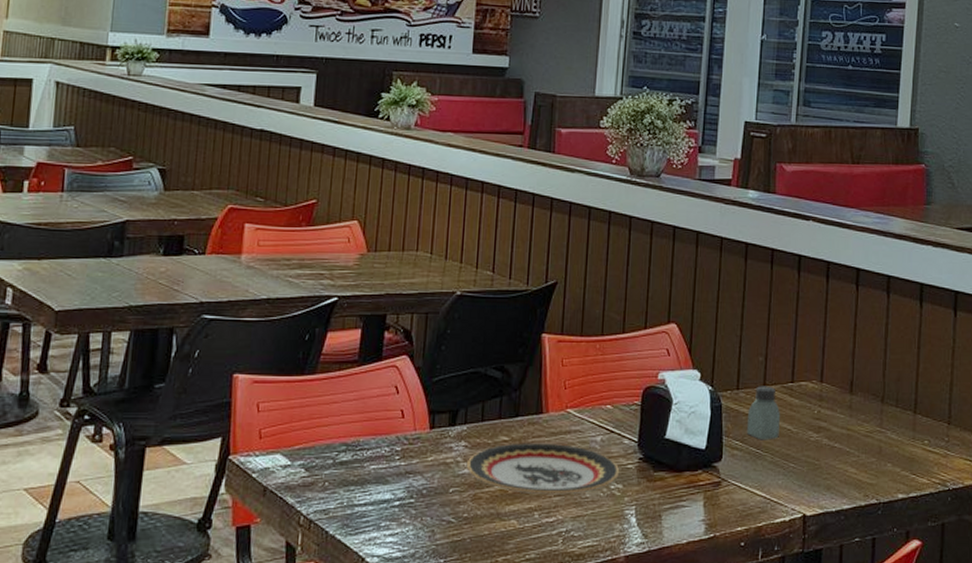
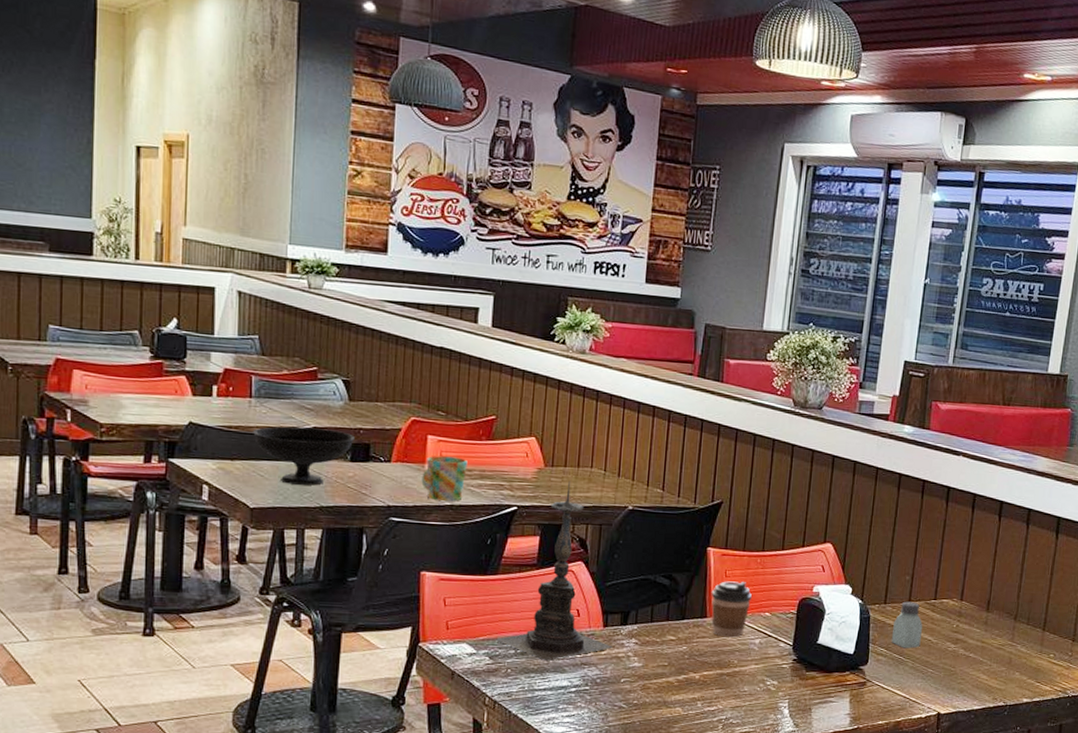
bowl: none [63,220,169,283] -> present [253,426,355,486]
mug: none [237,245,286,294] -> present [421,455,468,501]
candle holder: none [311,266,441,470] -> present [495,481,614,661]
plate: present [466,443,620,495] -> none [636,642,776,688]
coffee cup: none [546,371,592,435] -> present [711,581,753,638]

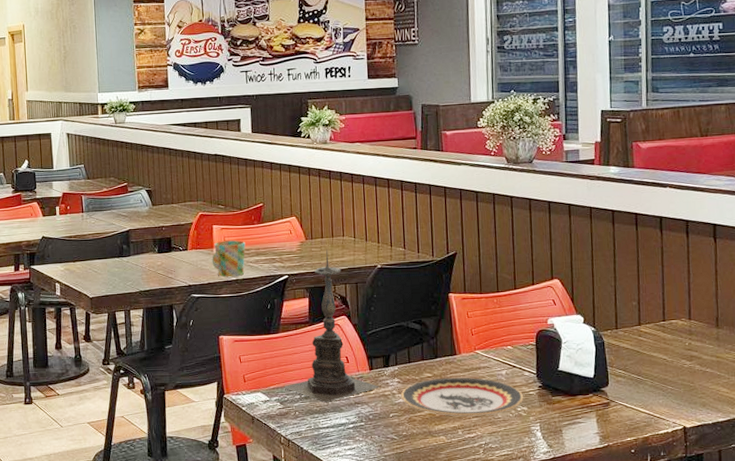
bowl: present [253,426,355,486] -> none [87,230,159,276]
plate: none [636,642,776,688] -> present [400,377,524,417]
coffee cup: present [711,581,753,638] -> none [457,321,494,371]
saltshaker: present [891,601,922,649] -> none [627,325,656,369]

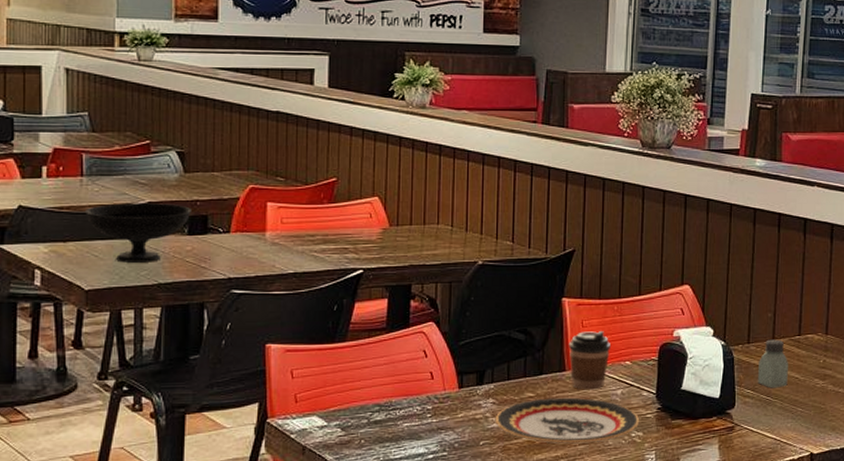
bowl: none [87,230,159,276] -> present [86,203,191,263]
mug: present [212,240,246,277] -> none [262,223,310,268]
candle holder: present [283,249,380,402] -> none [346,239,470,428]
coffee cup: none [457,321,494,371] -> present [568,331,612,390]
saltshaker: none [627,325,656,369] -> present [757,339,788,388]

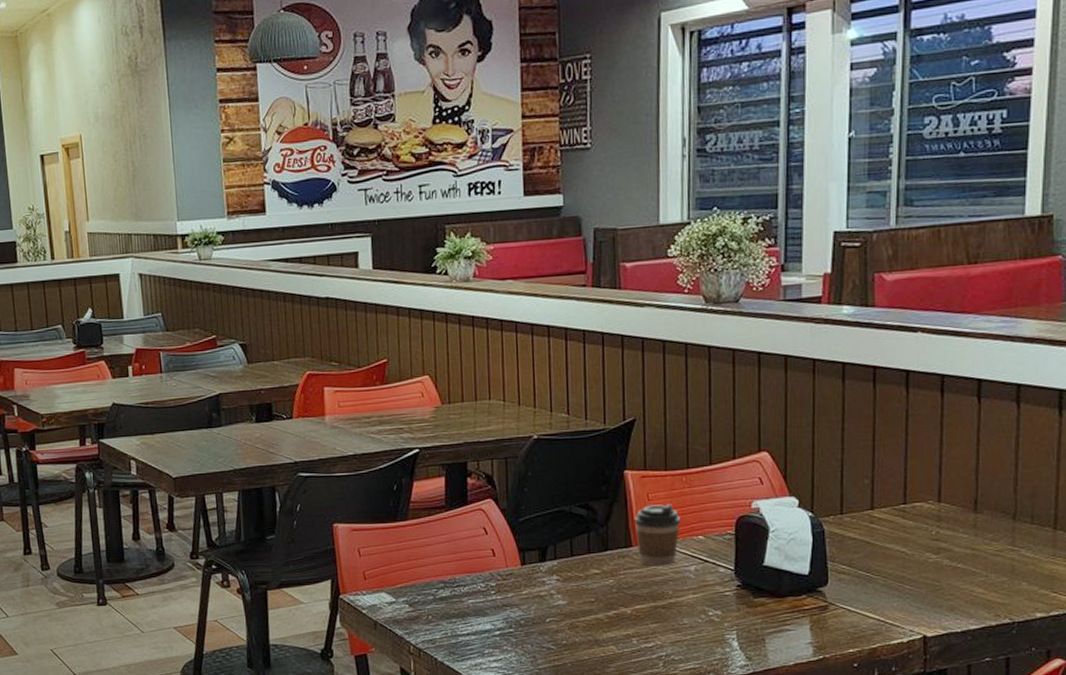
bowl: present [86,203,191,263] -> none [167,393,257,451]
plate: present [495,397,640,444] -> none [560,574,718,622]
saltshaker: present [757,339,788,388] -> none [853,509,892,564]

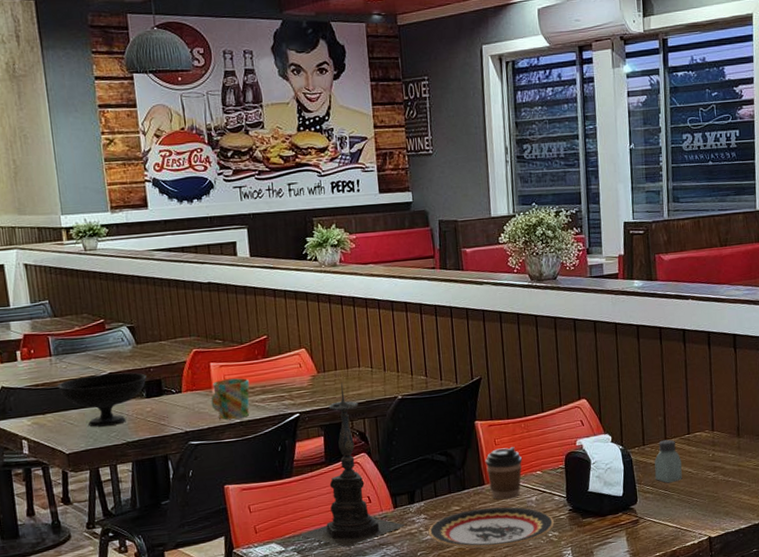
bowl: none [167,393,257,451] -> present [57,372,147,427]
mug: none [323,405,366,451] -> present [211,378,250,420]
candle holder: none [412,416,534,604] -> present [299,382,406,547]
plate: none [560,574,718,622] -> present [428,507,555,549]
saltshaker: none [853,509,892,564] -> present [654,439,682,483]

